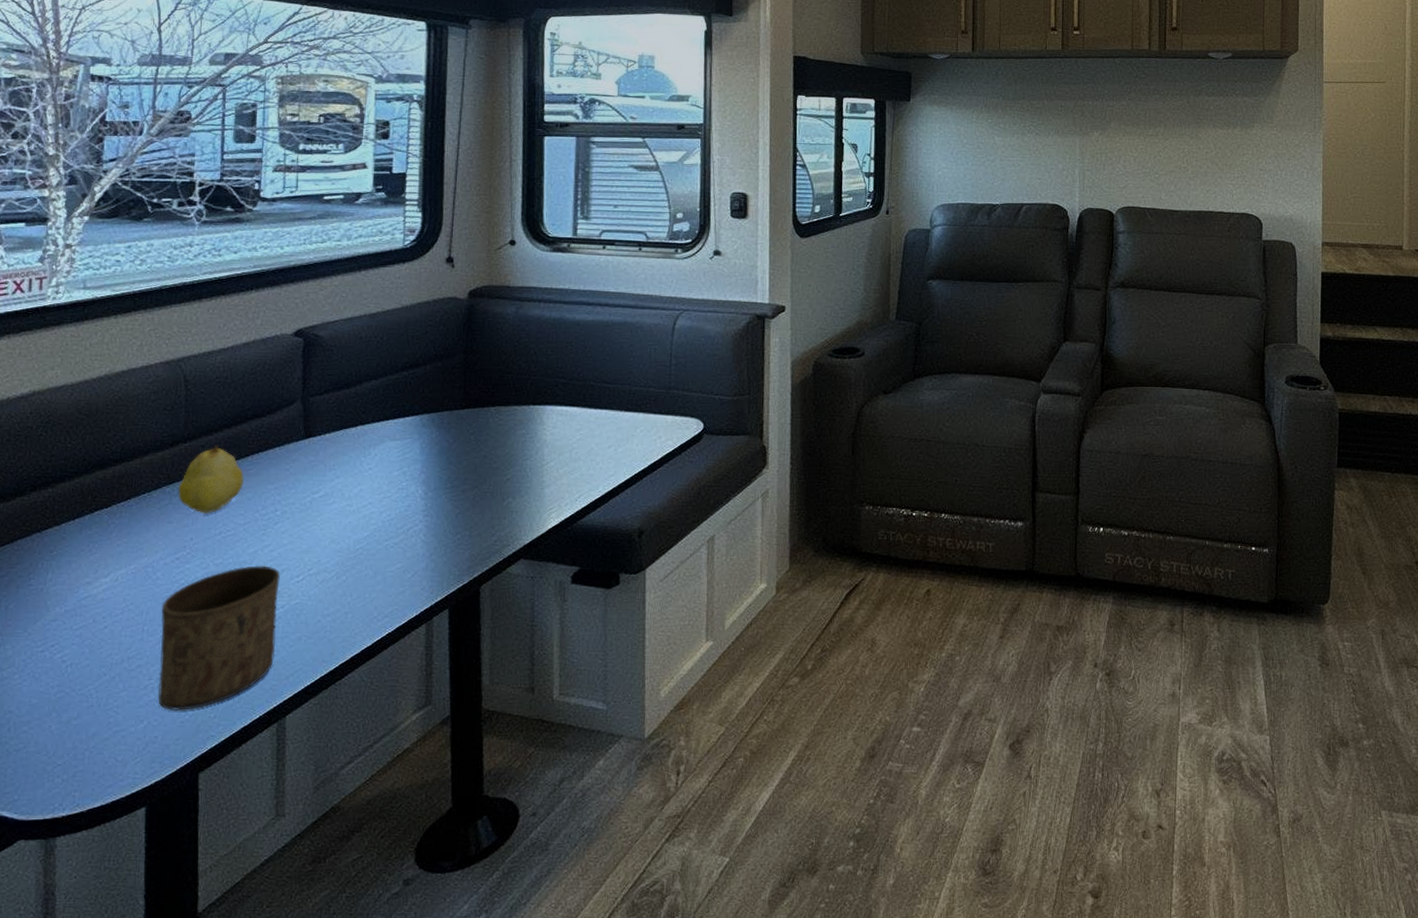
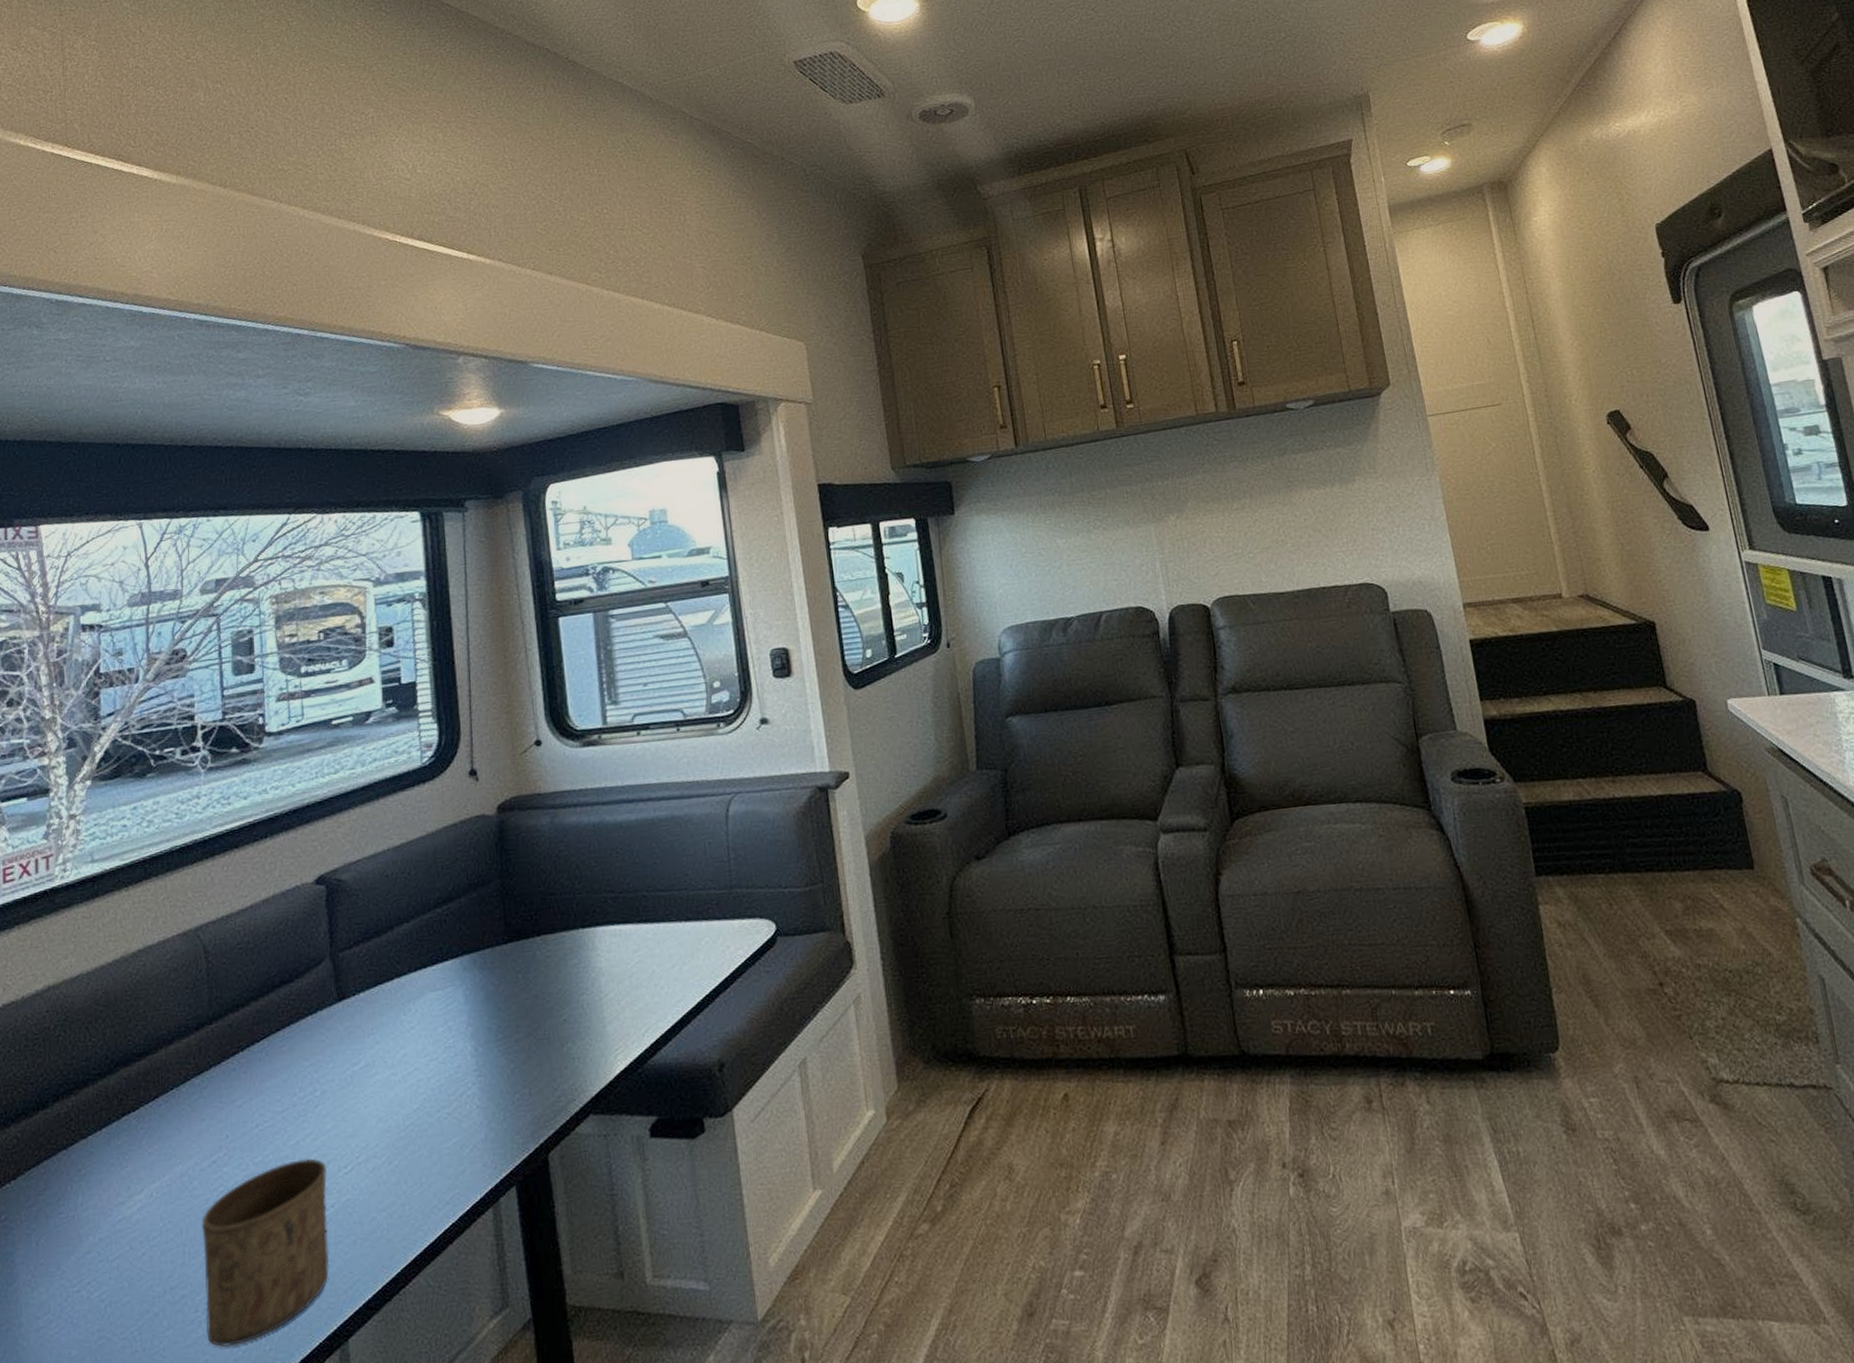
fruit: present [178,445,245,514] -> none [208,1021,278,1105]

